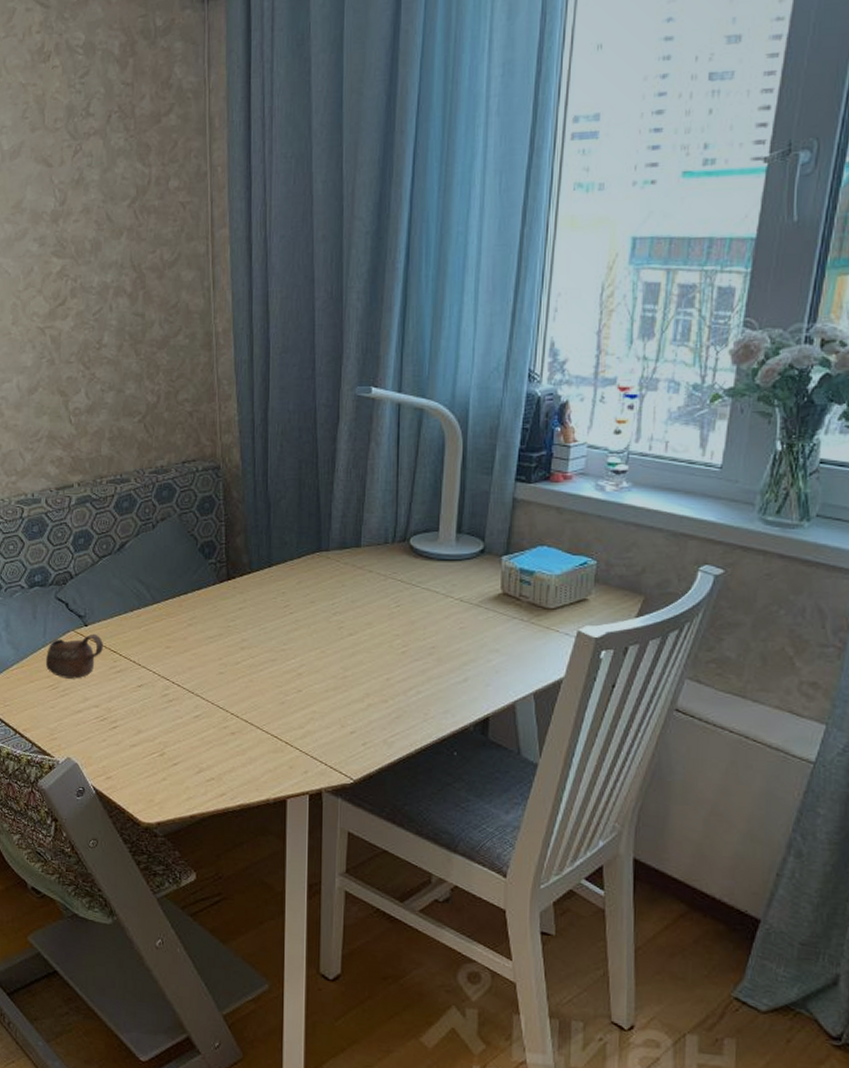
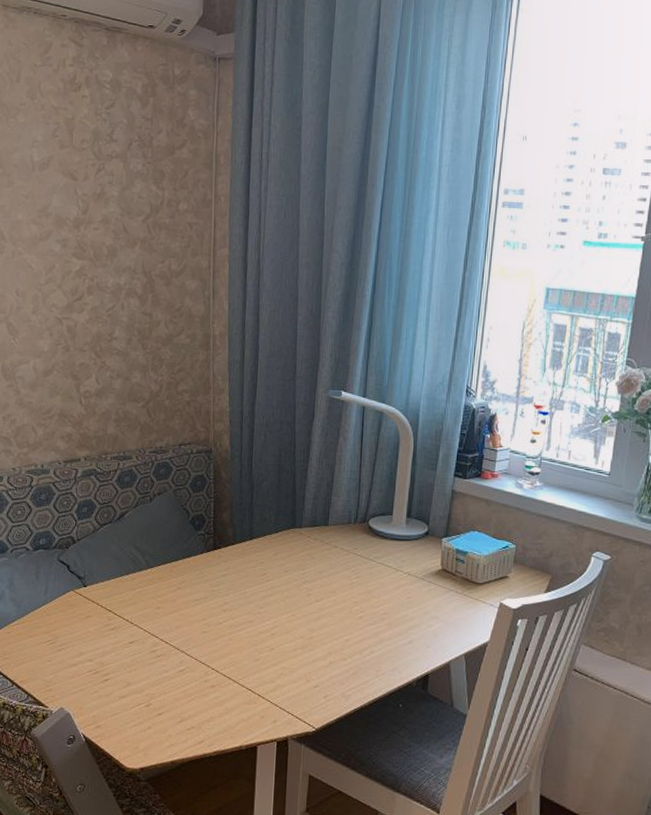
cup: present [45,633,103,679] -> none [45,593,100,635]

